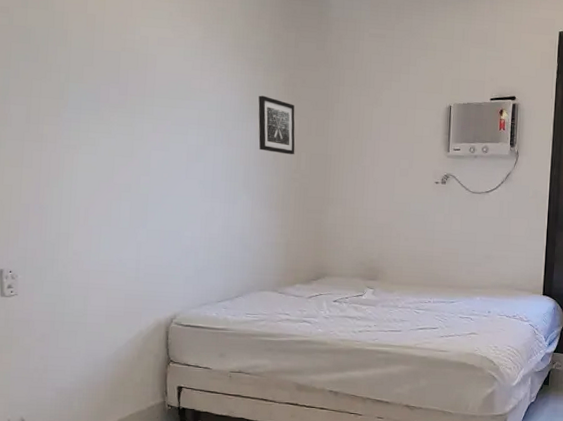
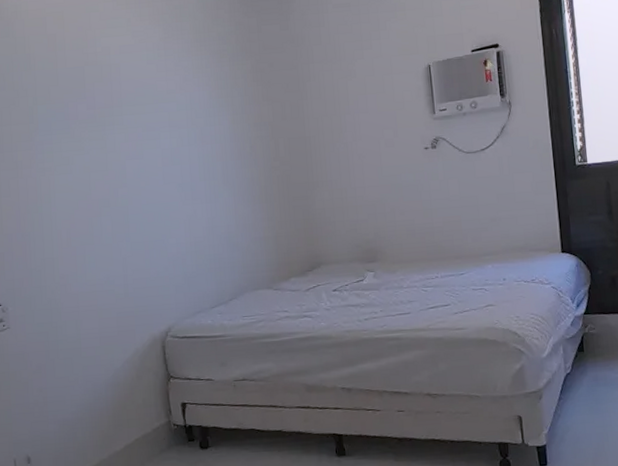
wall art: present [258,95,295,155] -> none [227,86,272,144]

